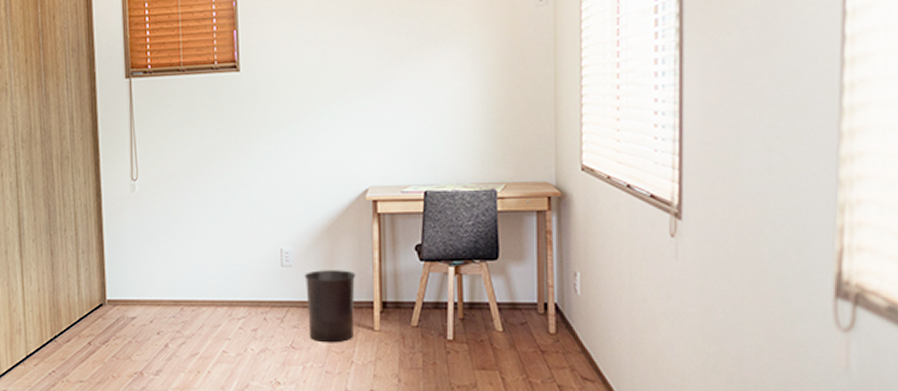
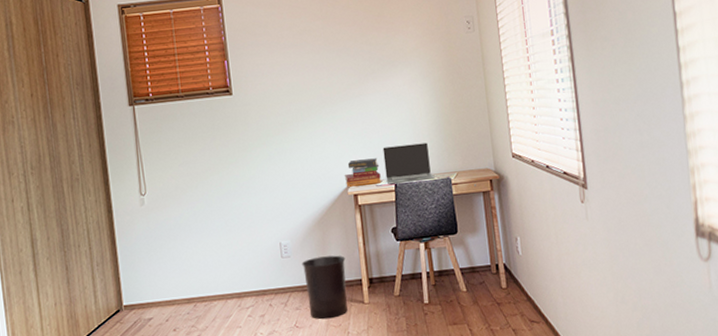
books: none [362,158,408,191] -> present [344,158,382,187]
laptop: none [413,143,476,192] -> present [382,142,435,185]

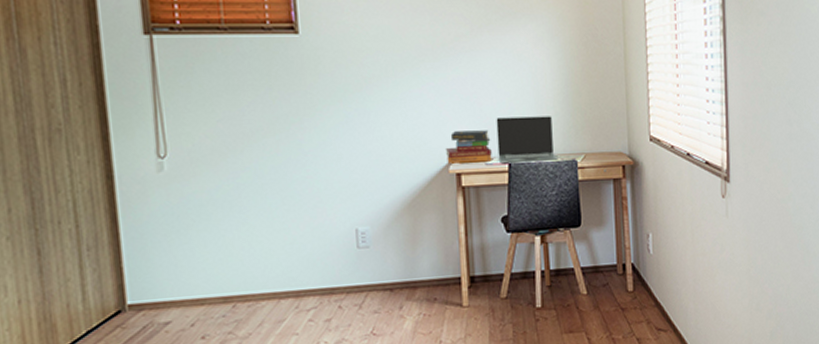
waste bin: present [301,255,348,319] -> none [384,247,442,325]

